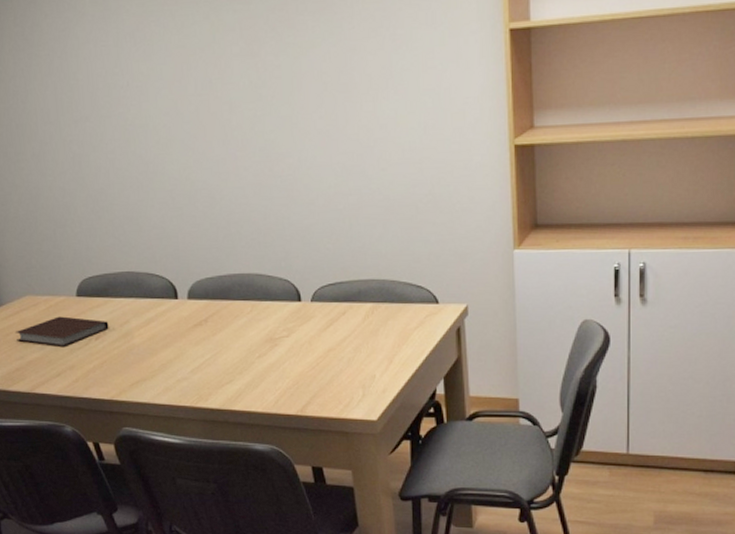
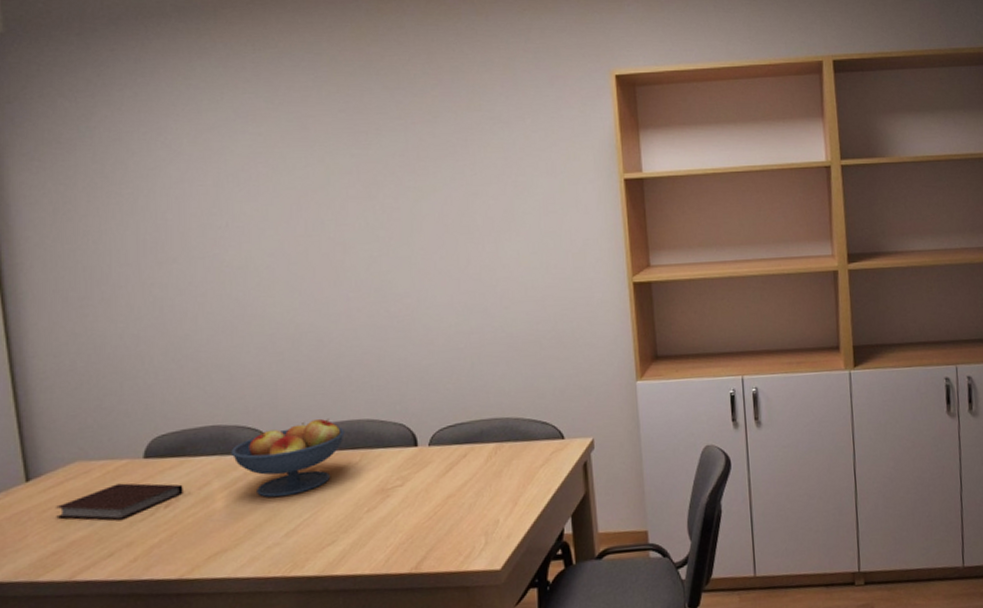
fruit bowl: none [143,271,237,338] -> present [231,419,345,498]

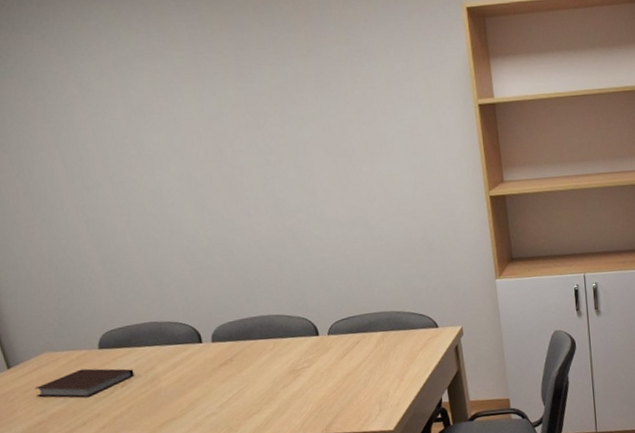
fruit bowl: present [231,419,345,498] -> none [167,315,259,378]

